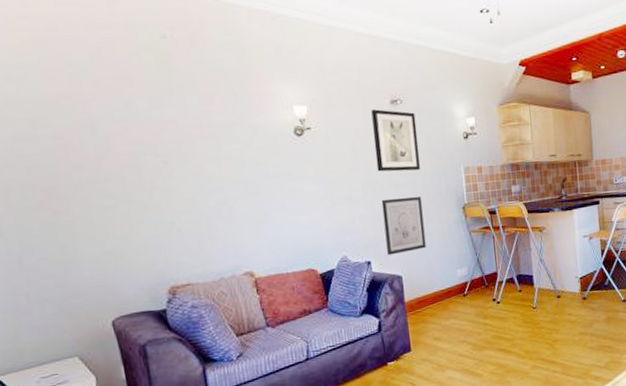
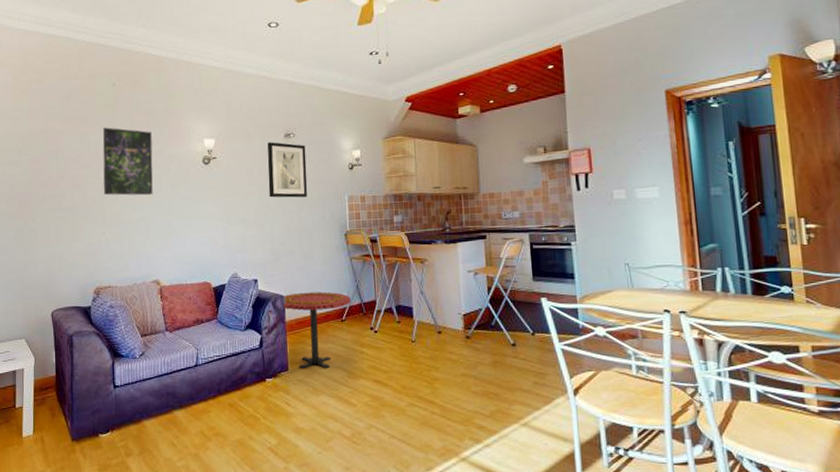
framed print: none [155,91,234,177] -> present [103,127,153,196]
wall art: present [381,197,426,256] -> none [270,221,309,275]
side table: none [400,267,472,347] -> present [282,292,351,368]

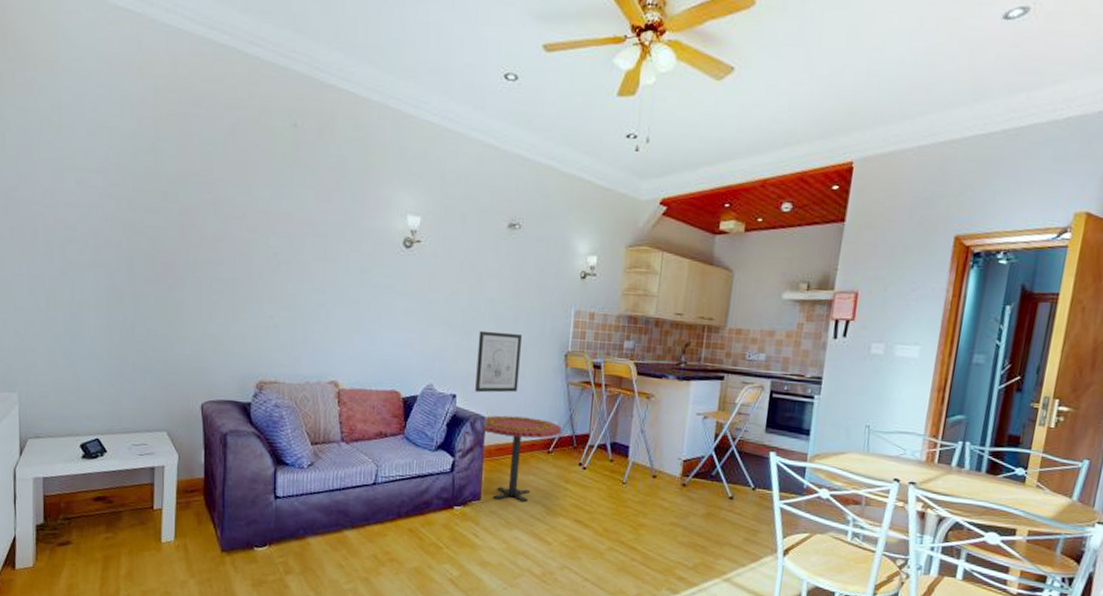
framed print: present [103,127,153,196] -> none [273,181,341,277]
wall art: present [267,142,308,198] -> none [481,231,532,306]
wall art: none [270,221,309,275] -> present [475,330,523,393]

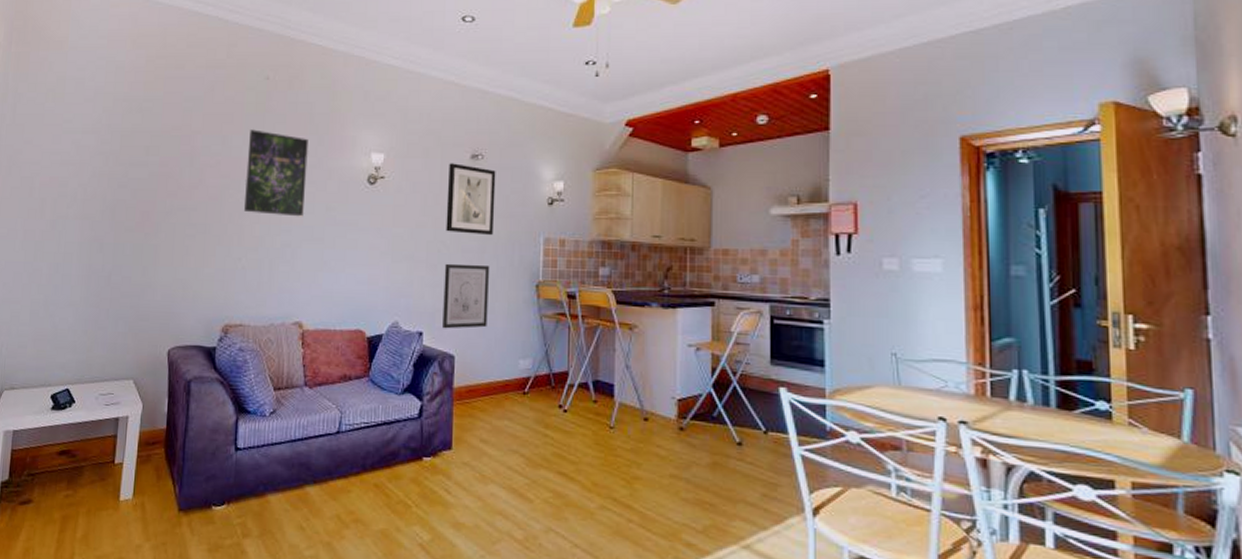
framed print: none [273,181,341,277] -> present [243,129,308,217]
wall art: none [481,231,532,306] -> present [446,163,496,236]
side table: present [483,415,561,502] -> none [452,353,537,451]

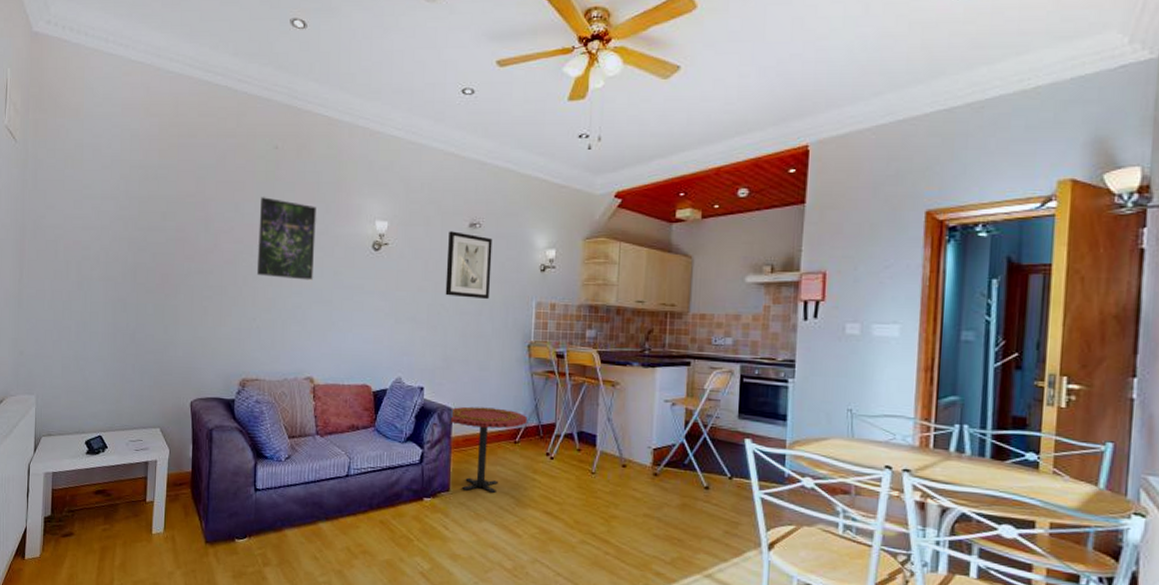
wall art: present [442,263,490,329] -> none [442,325,486,385]
side table: none [452,353,537,451] -> present [450,406,527,493]

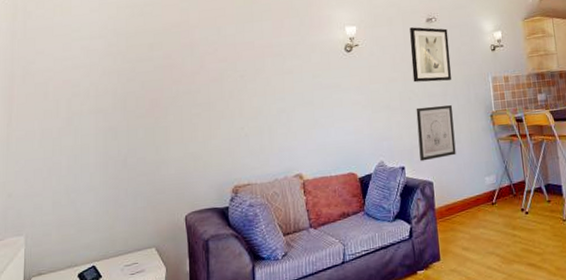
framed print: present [256,197,316,281] -> none [240,19,294,89]
wall art: none [442,325,486,385] -> present [416,105,456,162]
side table: present [450,406,527,493] -> none [431,175,500,257]

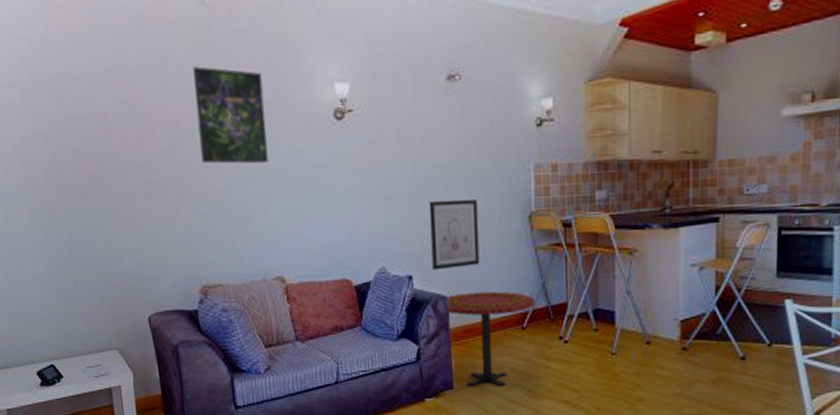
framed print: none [240,19,294,89] -> present [193,66,269,164]
wall art: present [410,27,451,83] -> none [423,87,479,167]
side table: none [431,175,500,257] -> present [445,291,534,386]

